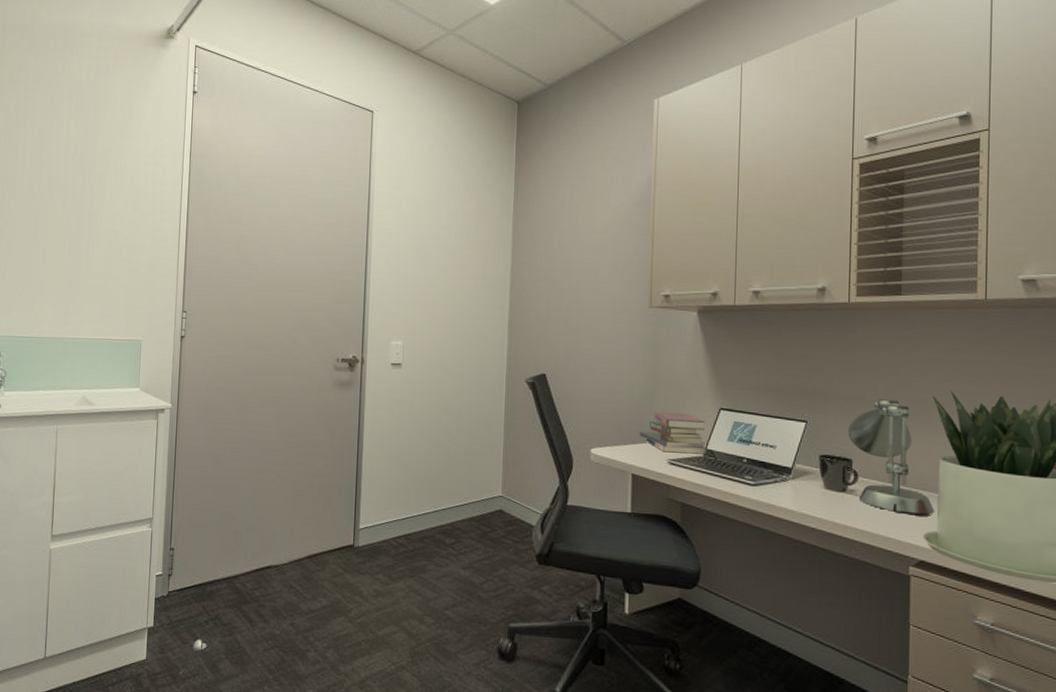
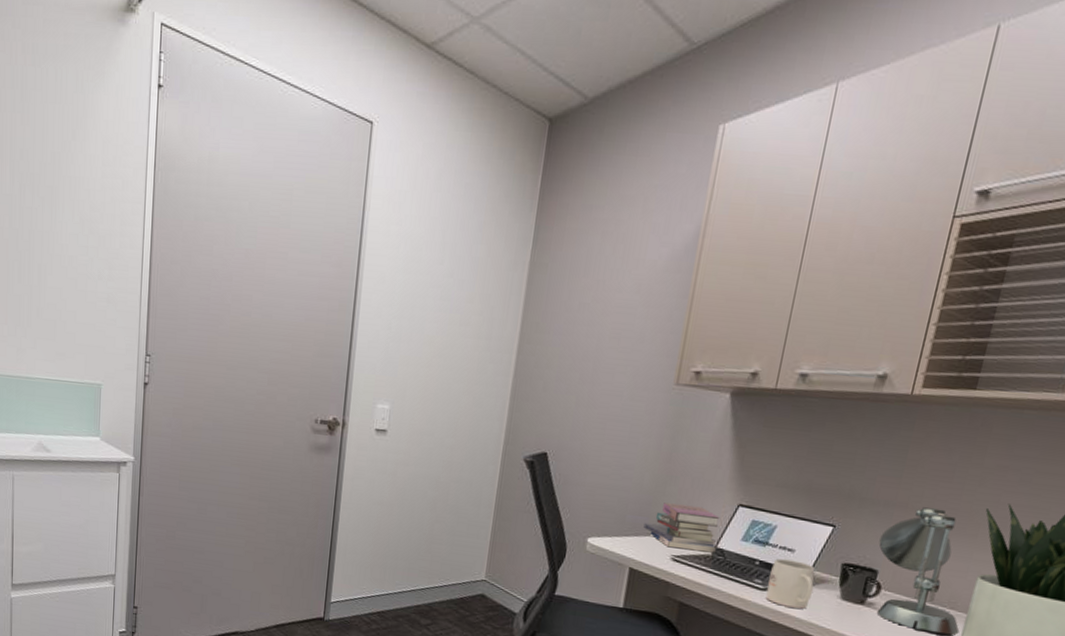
mug: none [757,455,799,501] -> present [765,558,816,609]

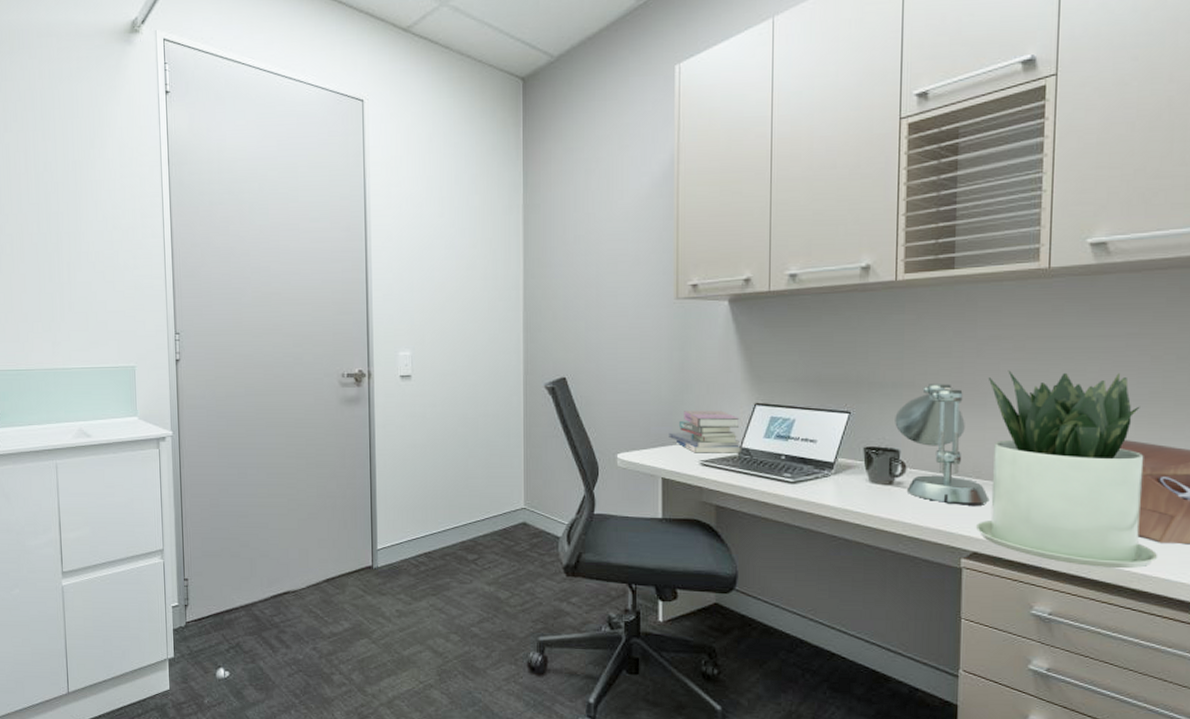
mug: present [765,558,816,609] -> none [796,450,842,497]

